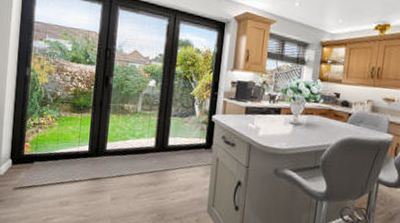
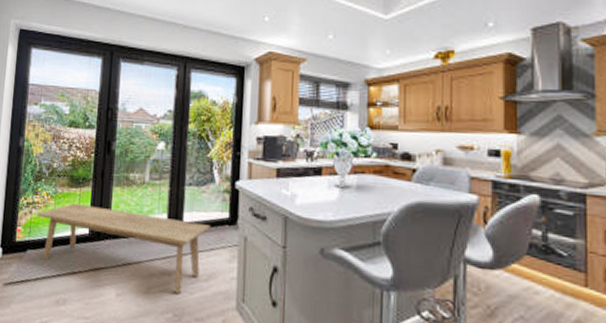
bench: none [42,125,190,200] -> present [36,203,210,295]

